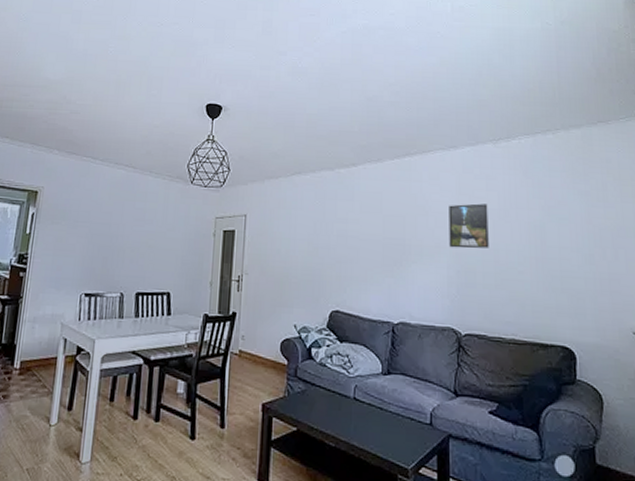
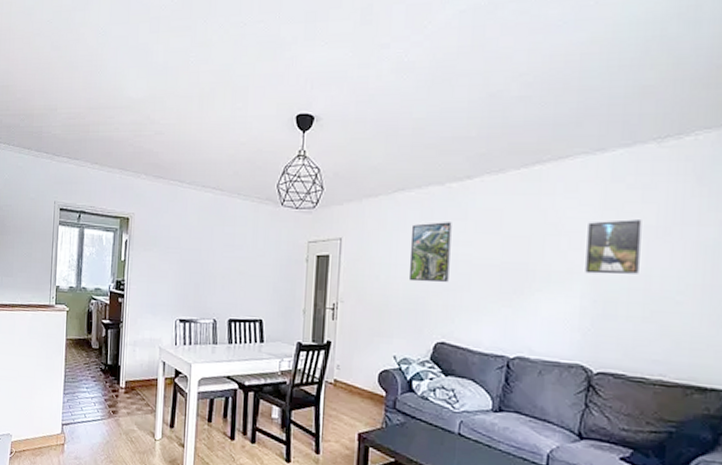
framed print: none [306,202,341,256] -> present [408,222,452,283]

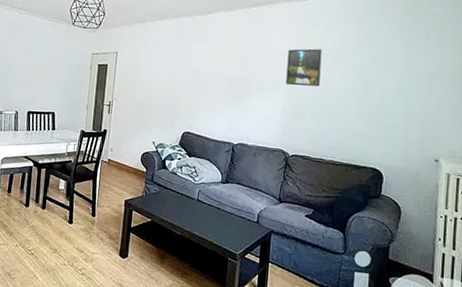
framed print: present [408,222,452,283] -> none [165,44,197,88]

